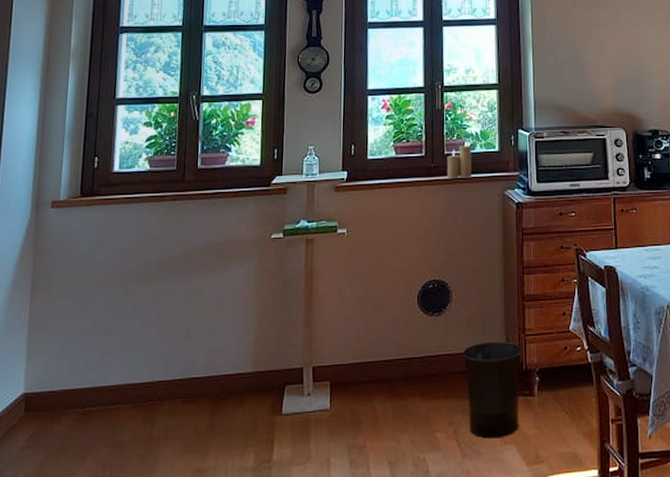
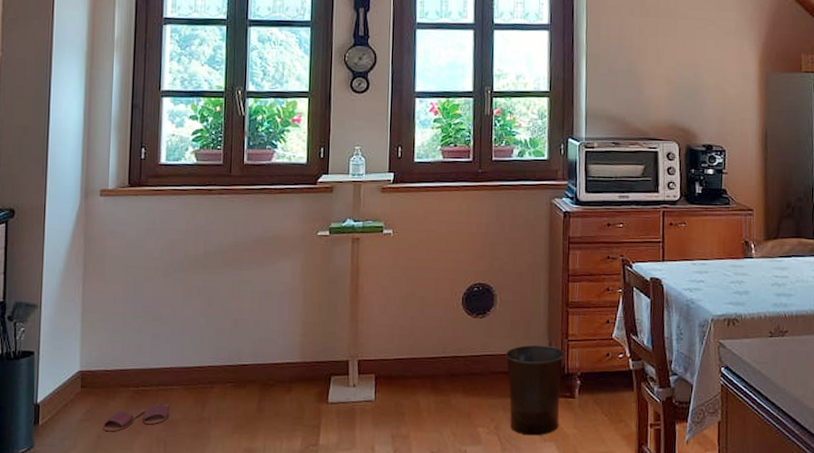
slippers: none [47,423,117,459] -> present [103,402,170,432]
candle: present [446,141,472,179] -> none [494,148,520,186]

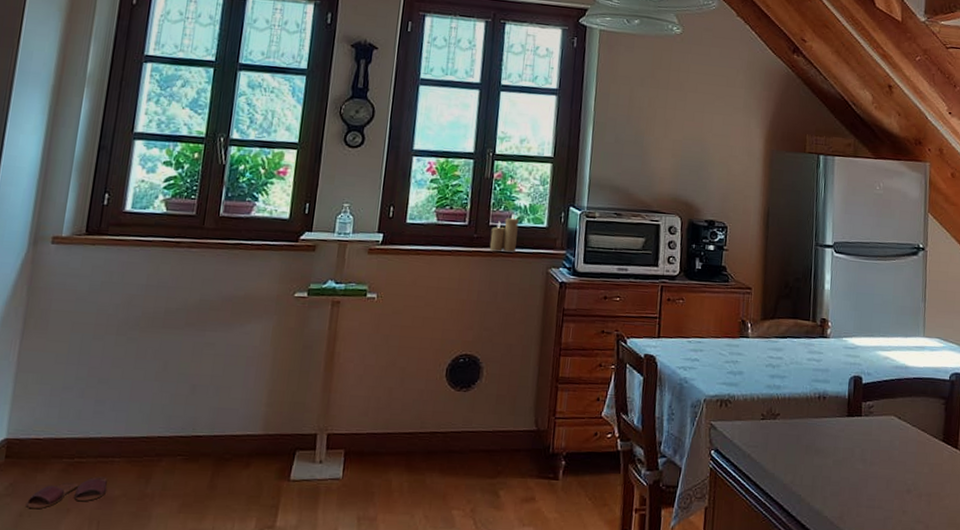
candle: none [494,148,520,186] -> present [489,213,519,253]
waste bin: present [505,344,565,436] -> none [487,421,551,520]

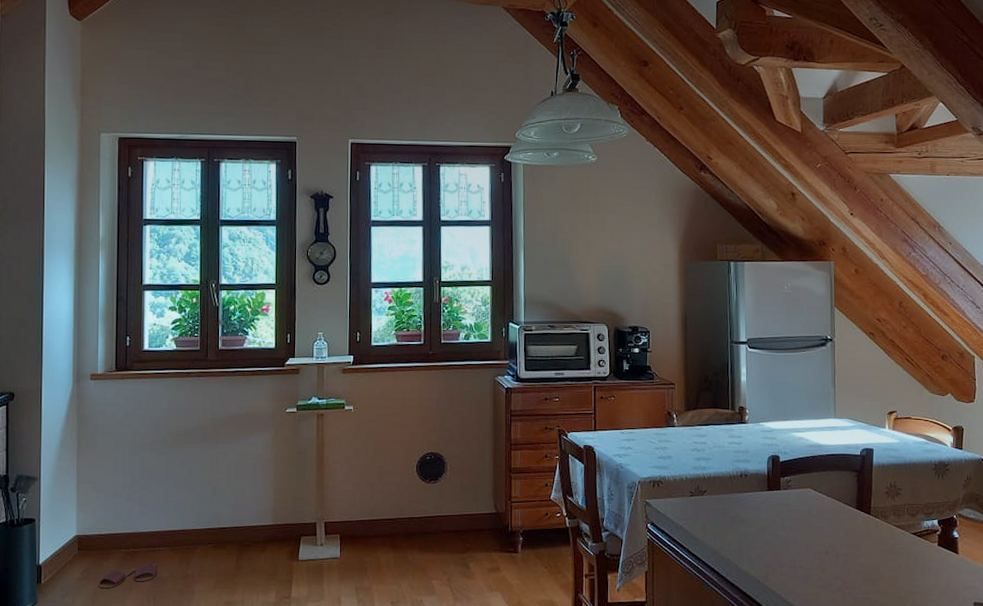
candle: present [489,213,519,253] -> none [443,331,466,366]

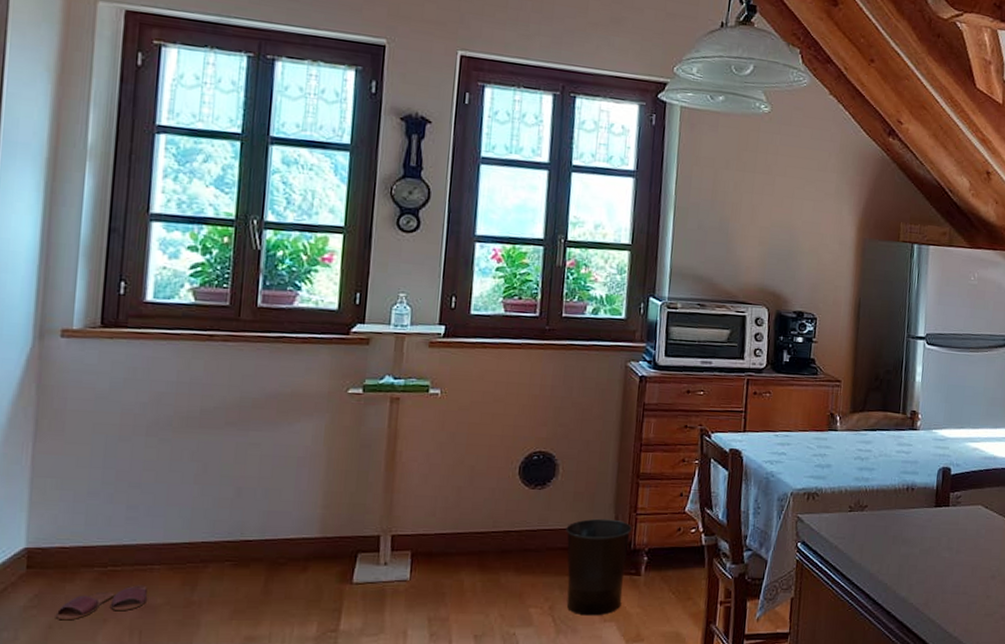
waste bin: none [456,506,508,587] -> present [566,518,632,616]

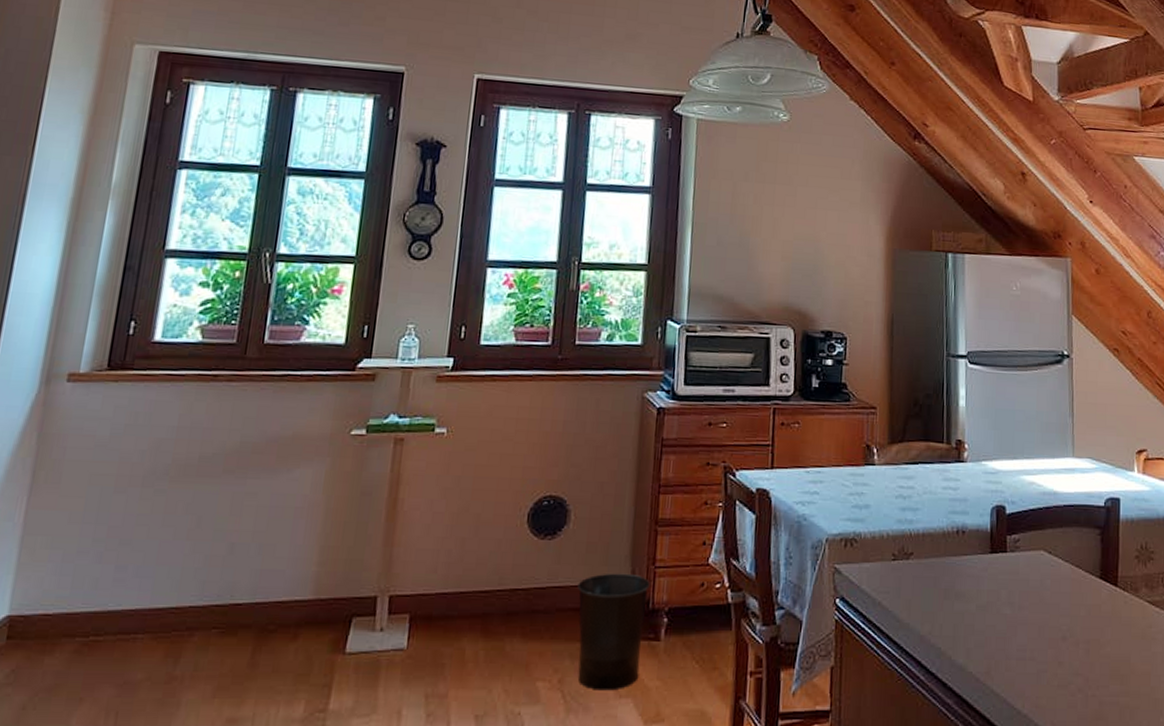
slippers: present [56,585,148,621] -> none [31,657,129,700]

